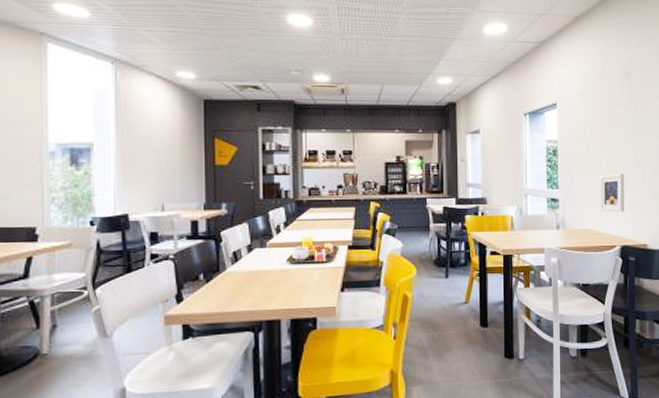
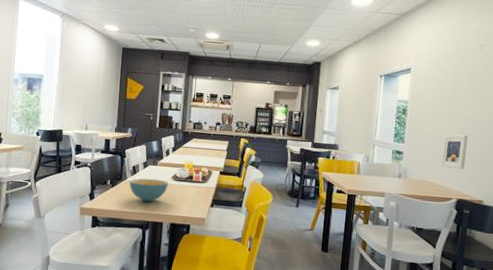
cereal bowl: none [230,265,283,296] -> present [129,178,168,202]

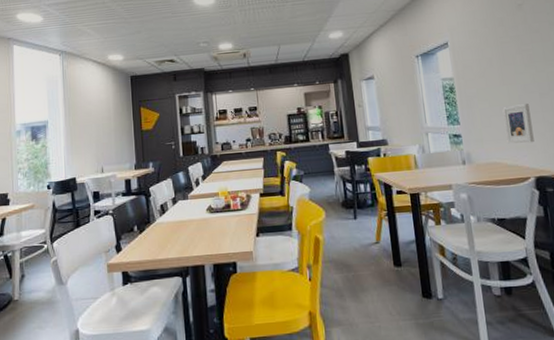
cereal bowl: present [129,178,168,202] -> none [159,215,204,244]

